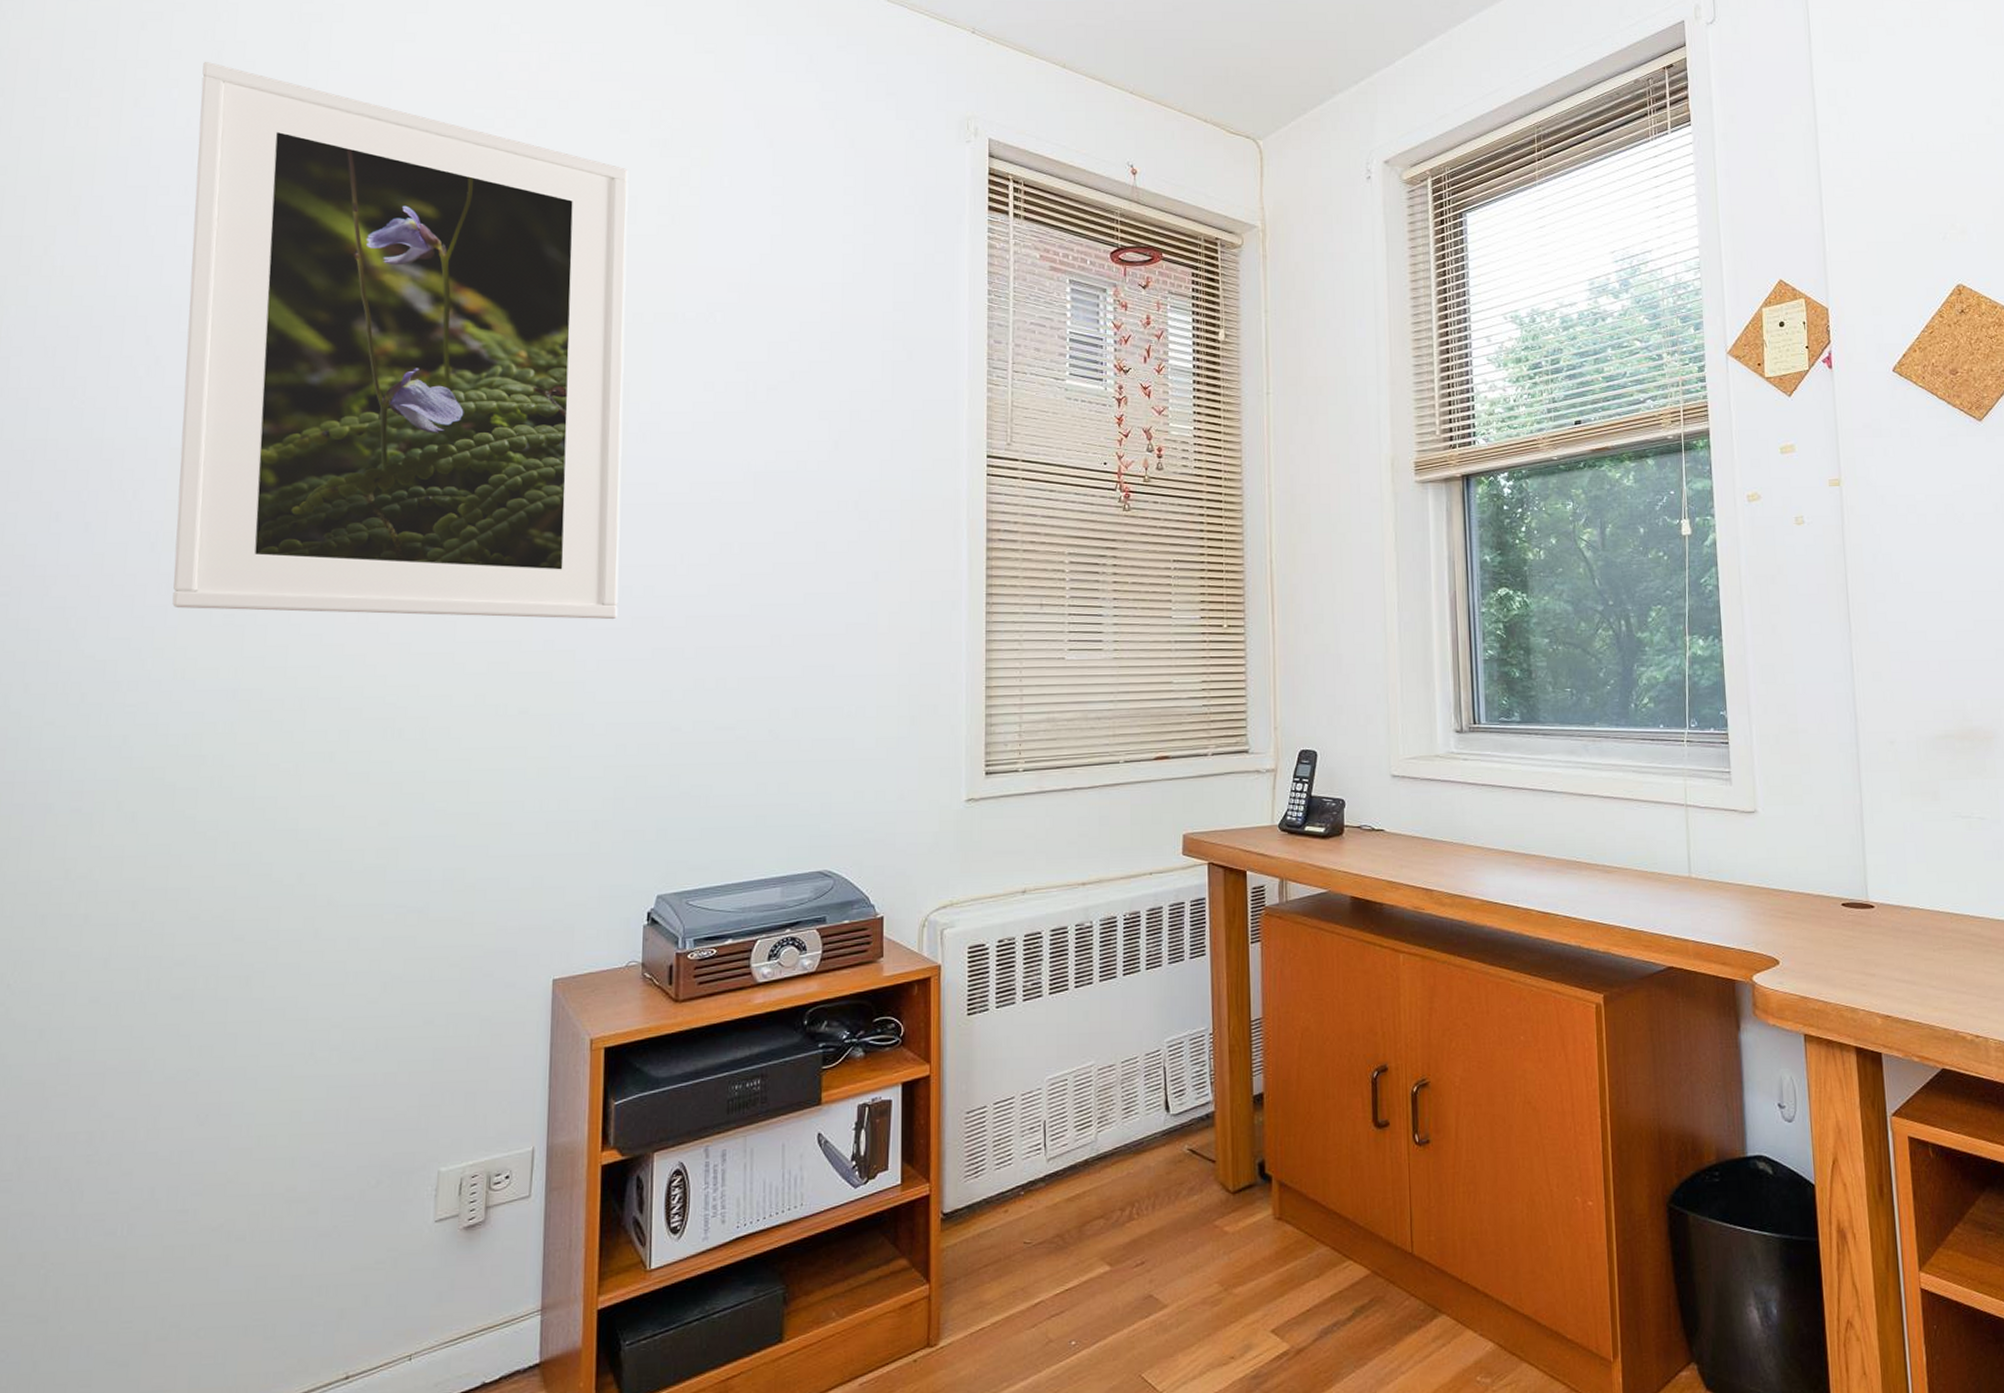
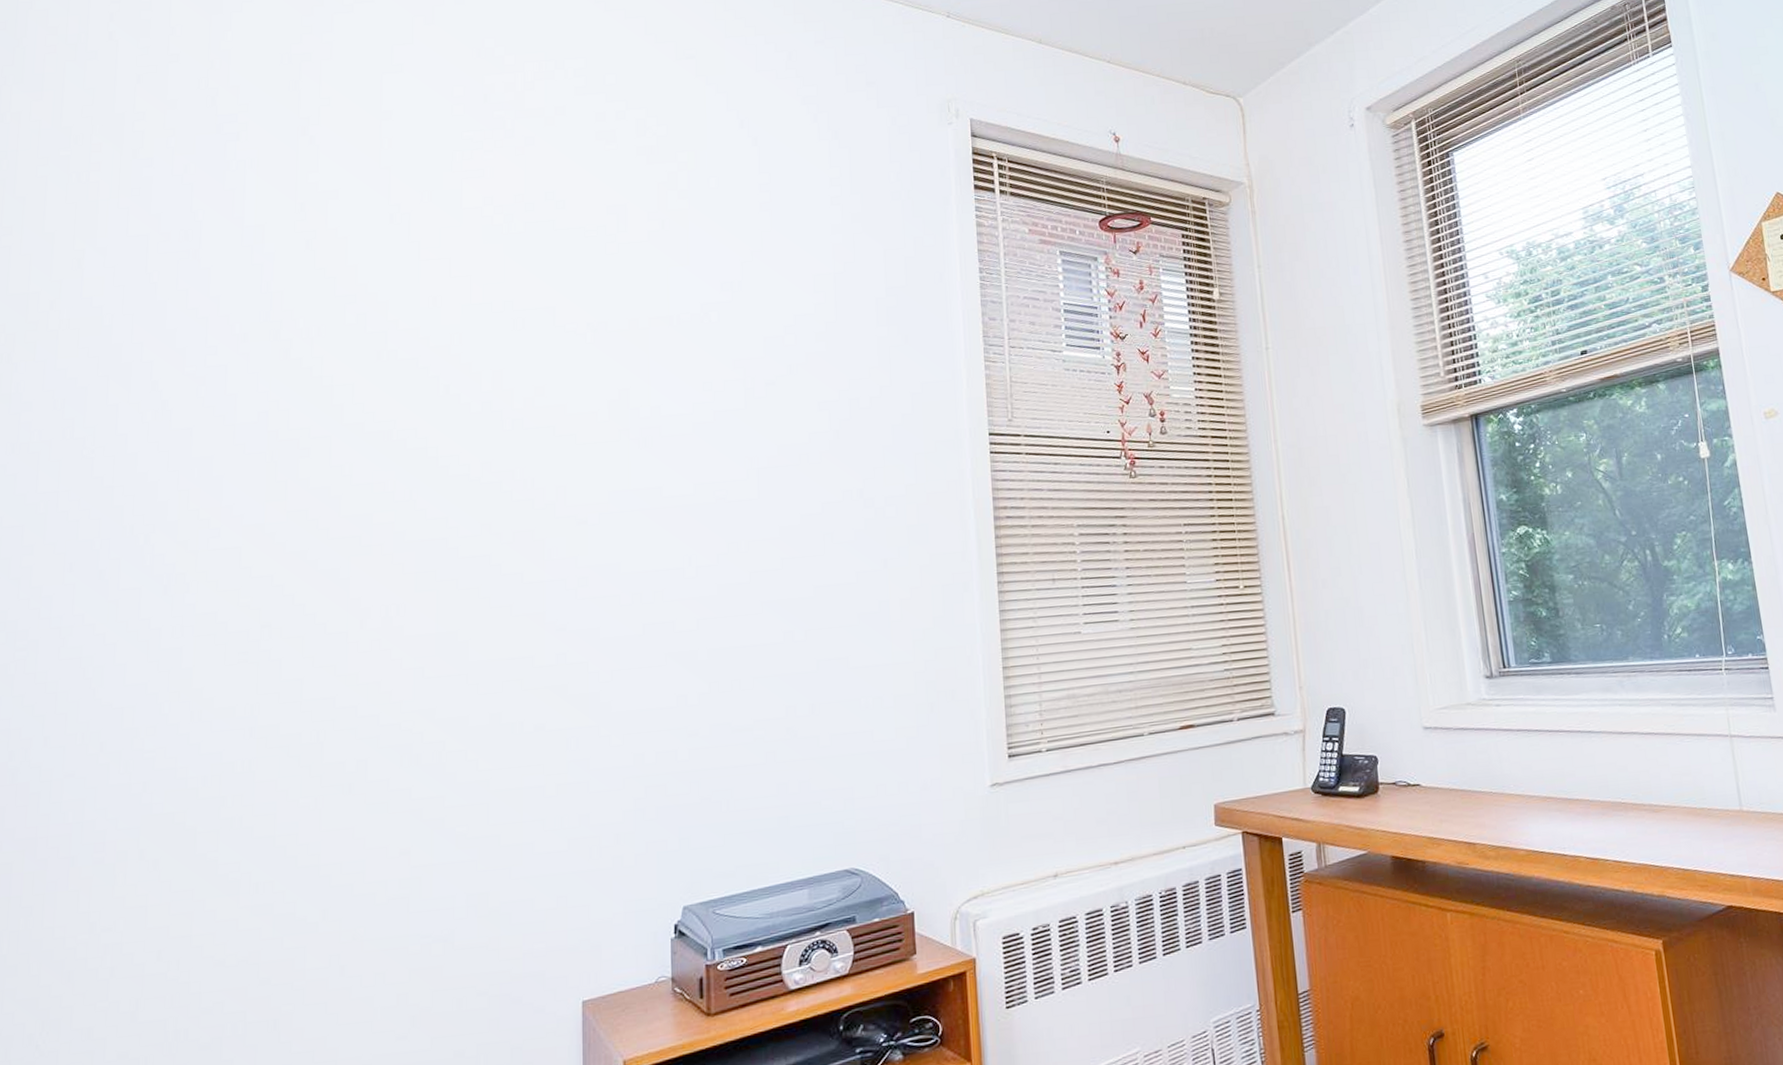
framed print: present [172,61,629,620] -> none [187,108,629,650]

